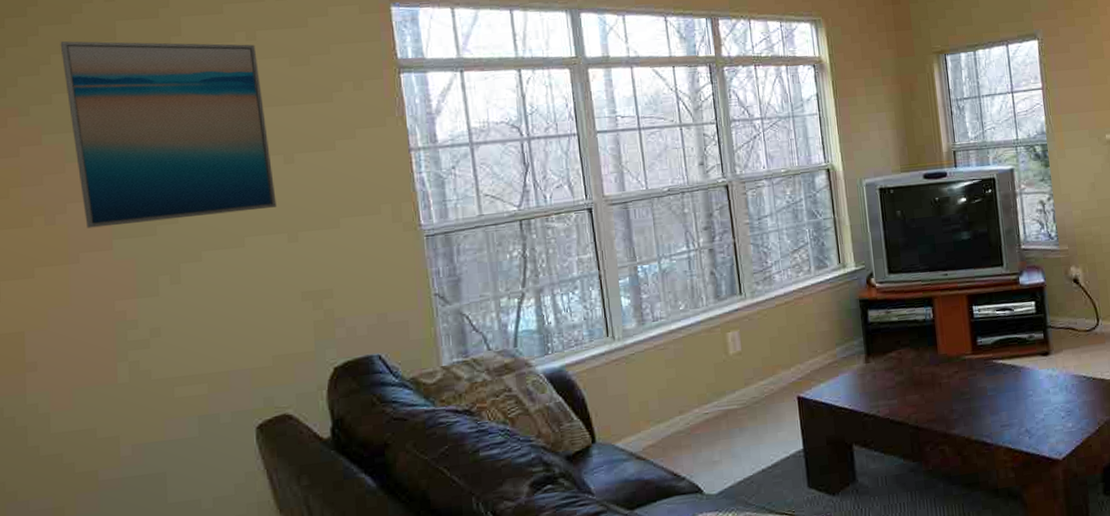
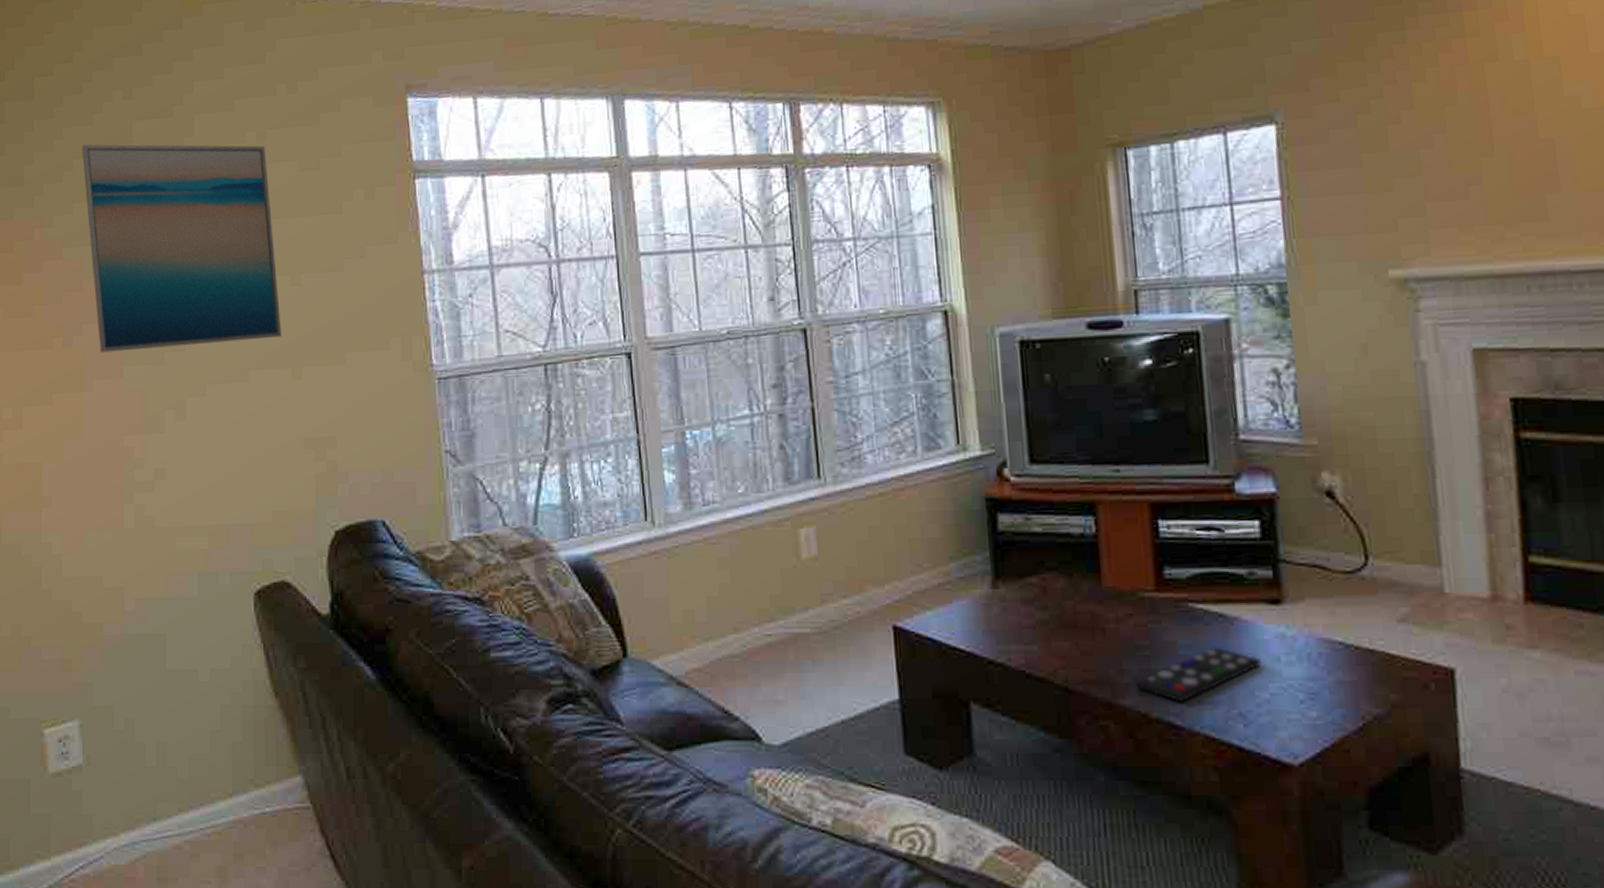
remote control: none [961,387,1039,427] -> present [1135,647,1263,702]

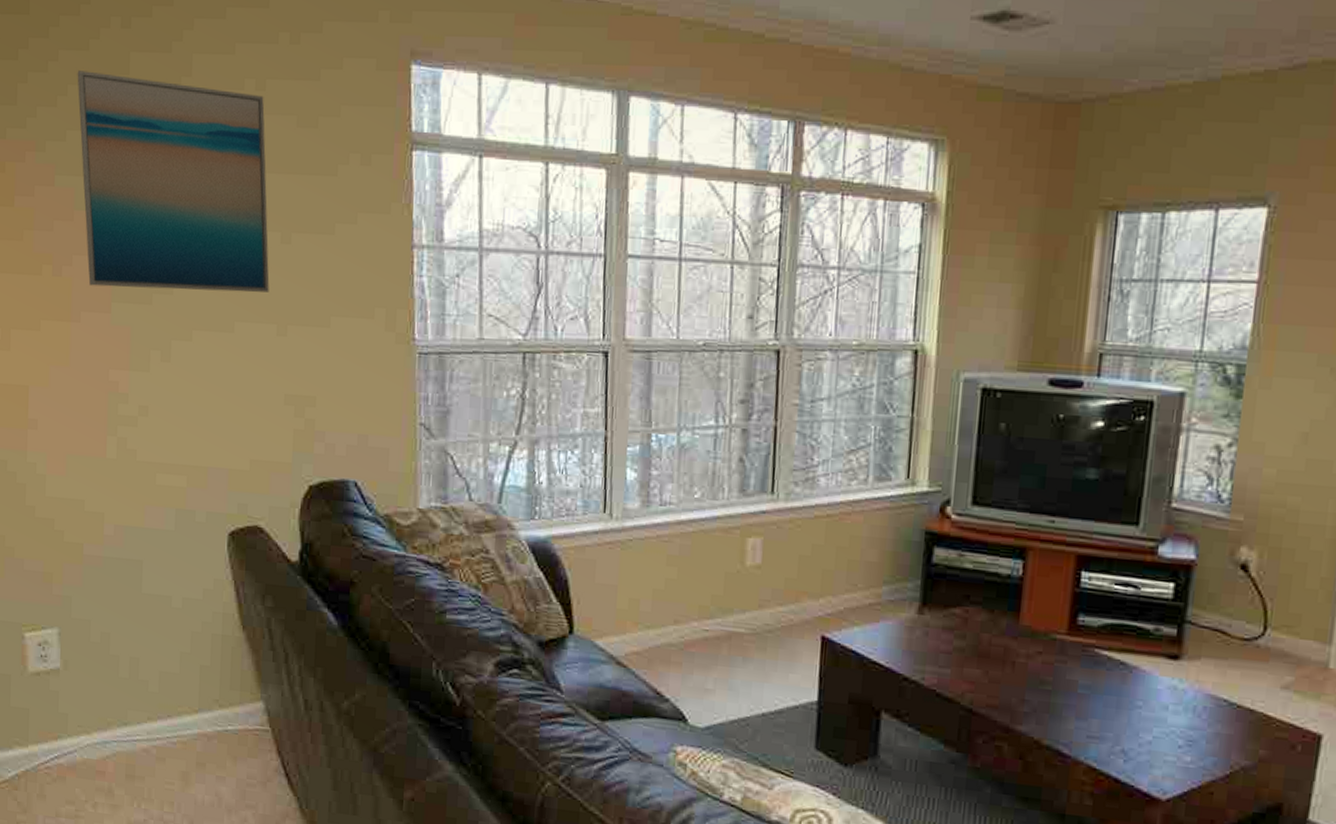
remote control: present [1135,647,1263,702] -> none [1033,690,1152,734]

